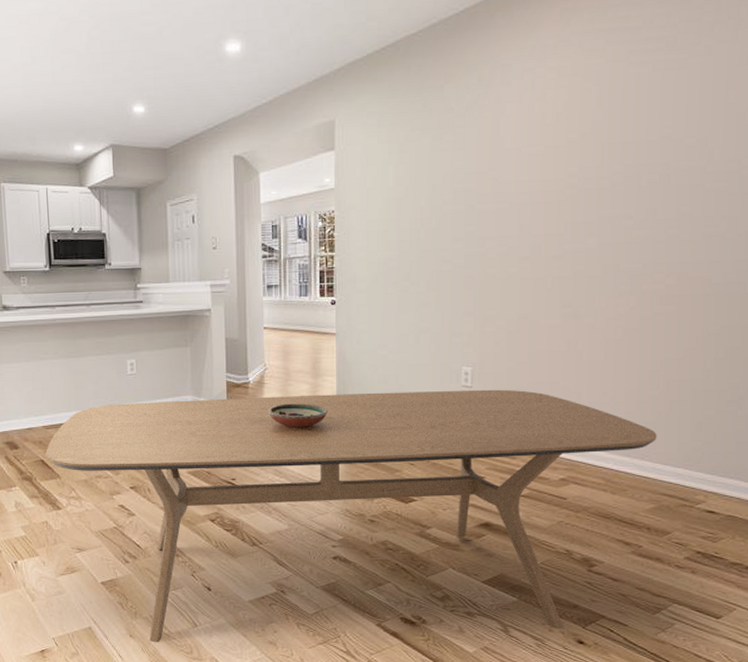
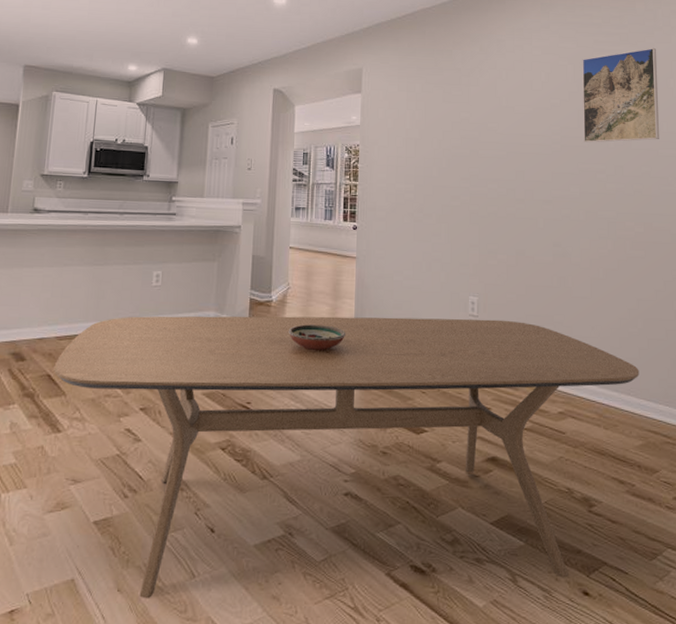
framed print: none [607,50,716,183] -> present [582,47,659,143]

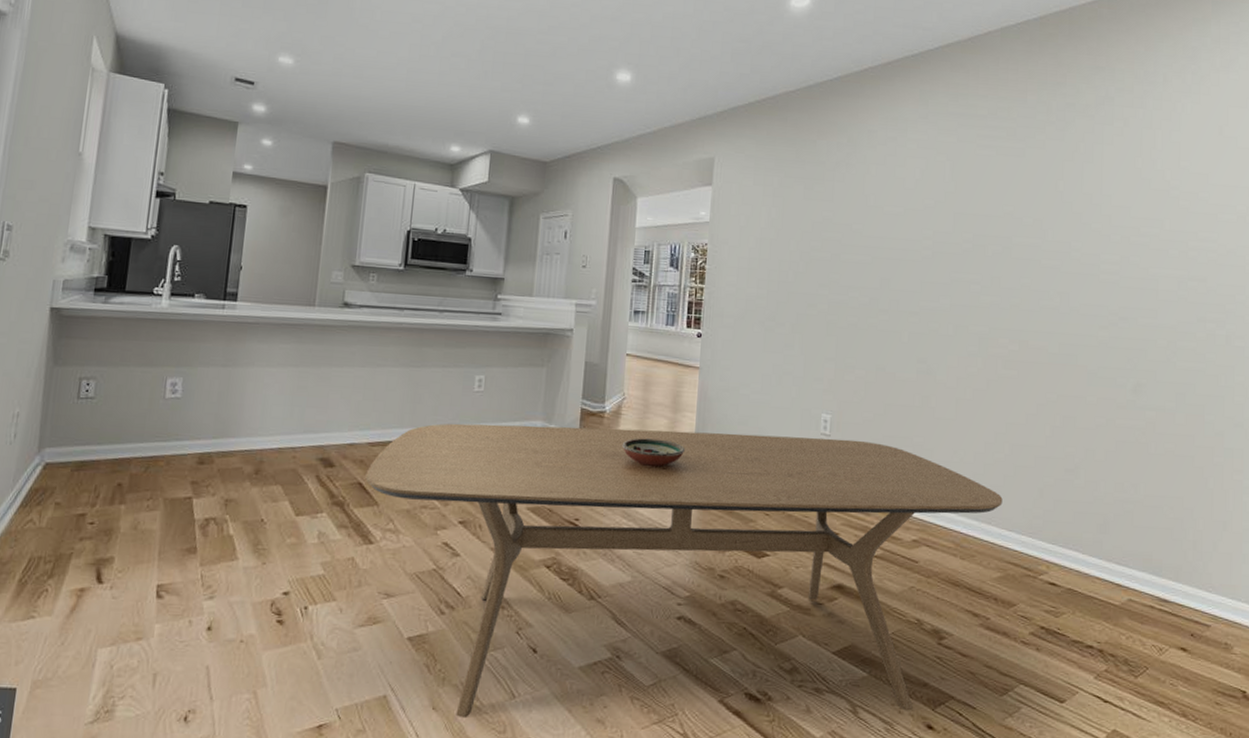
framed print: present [582,47,659,143] -> none [958,144,1047,250]

